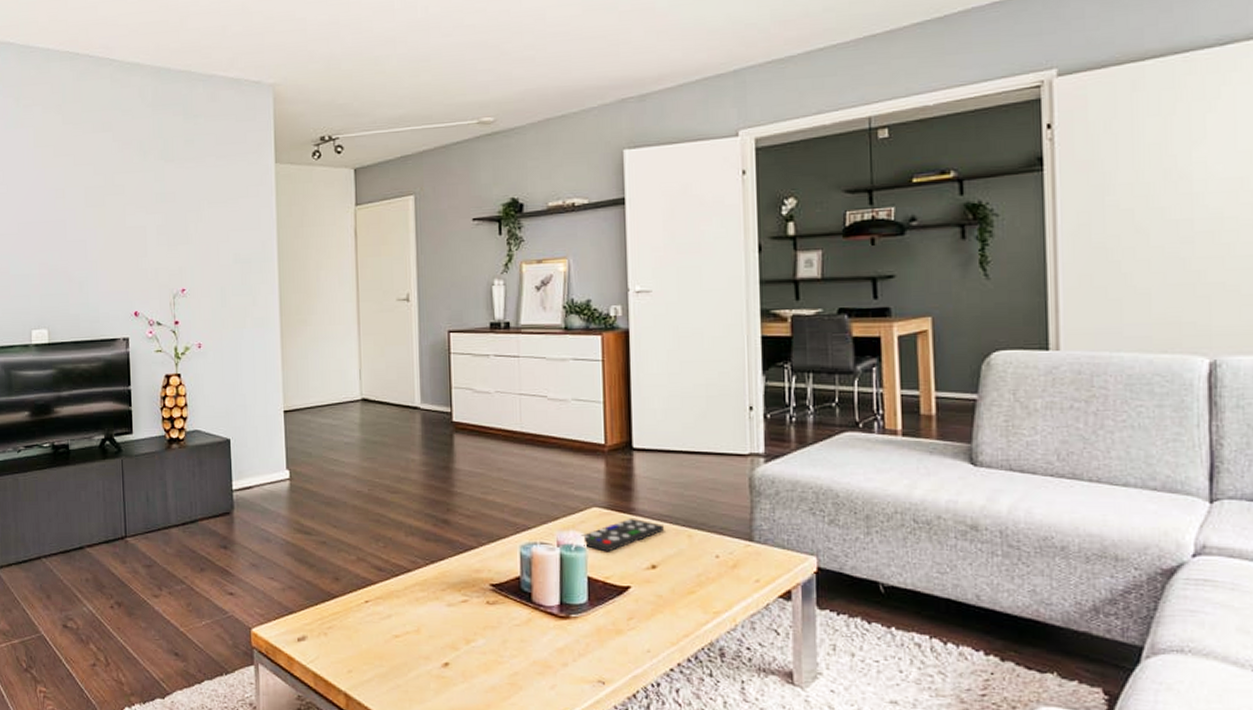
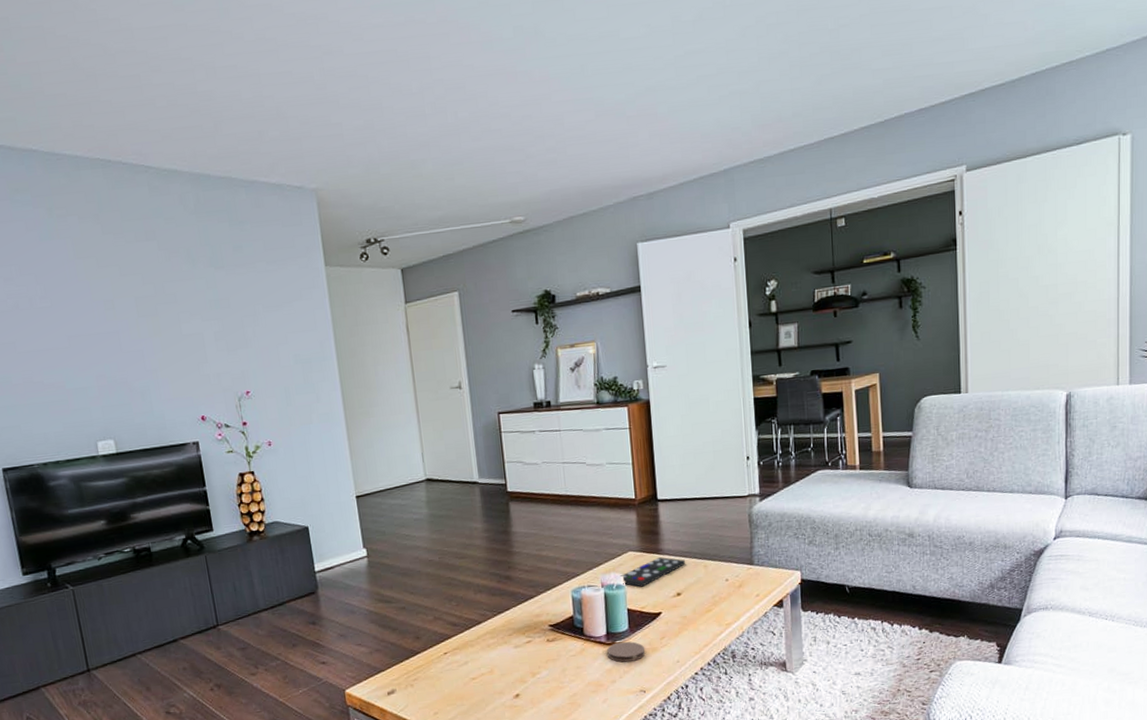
coaster: none [559,616,608,643] -> present [607,641,646,663]

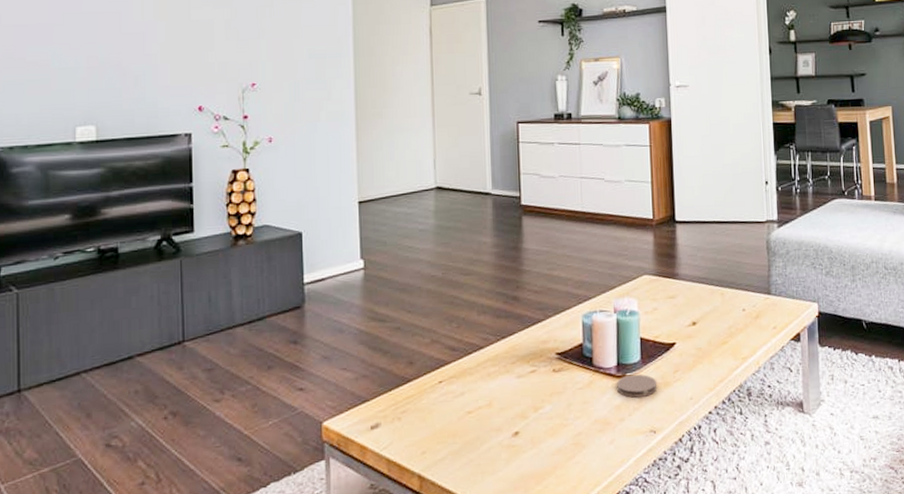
remote control: present [620,557,686,587] -> none [634,282,703,314]

